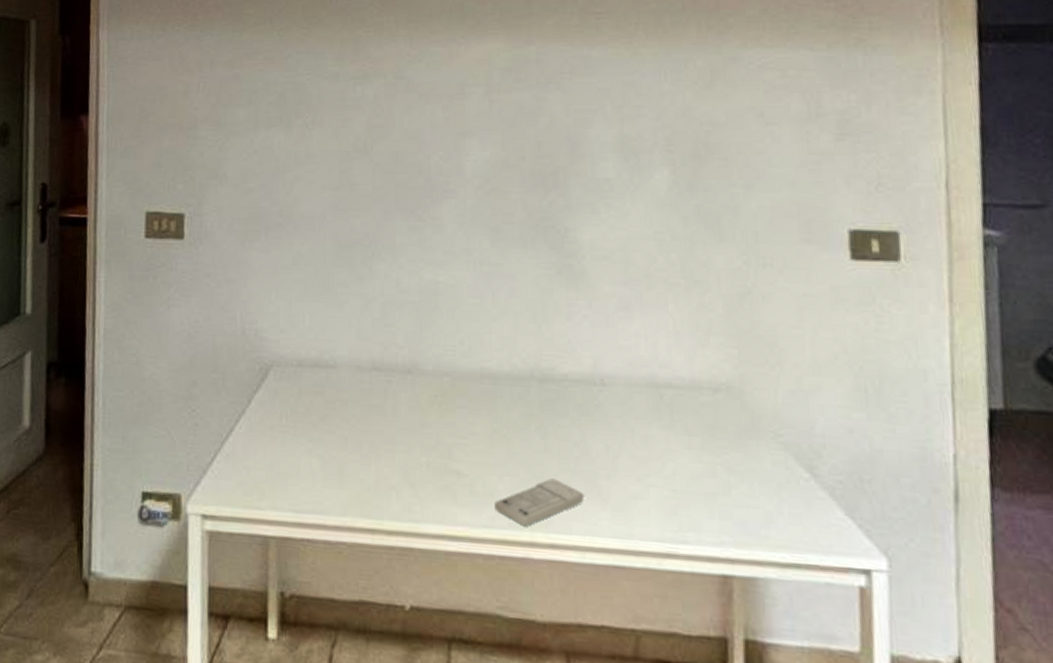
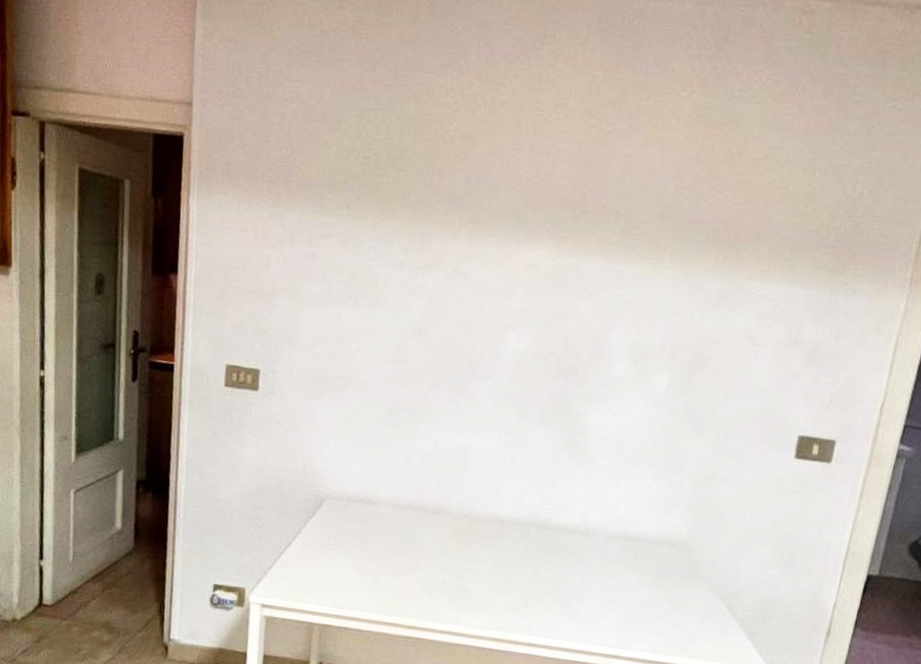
mobile phone: present [495,478,584,526] -> none [490,598,559,630]

